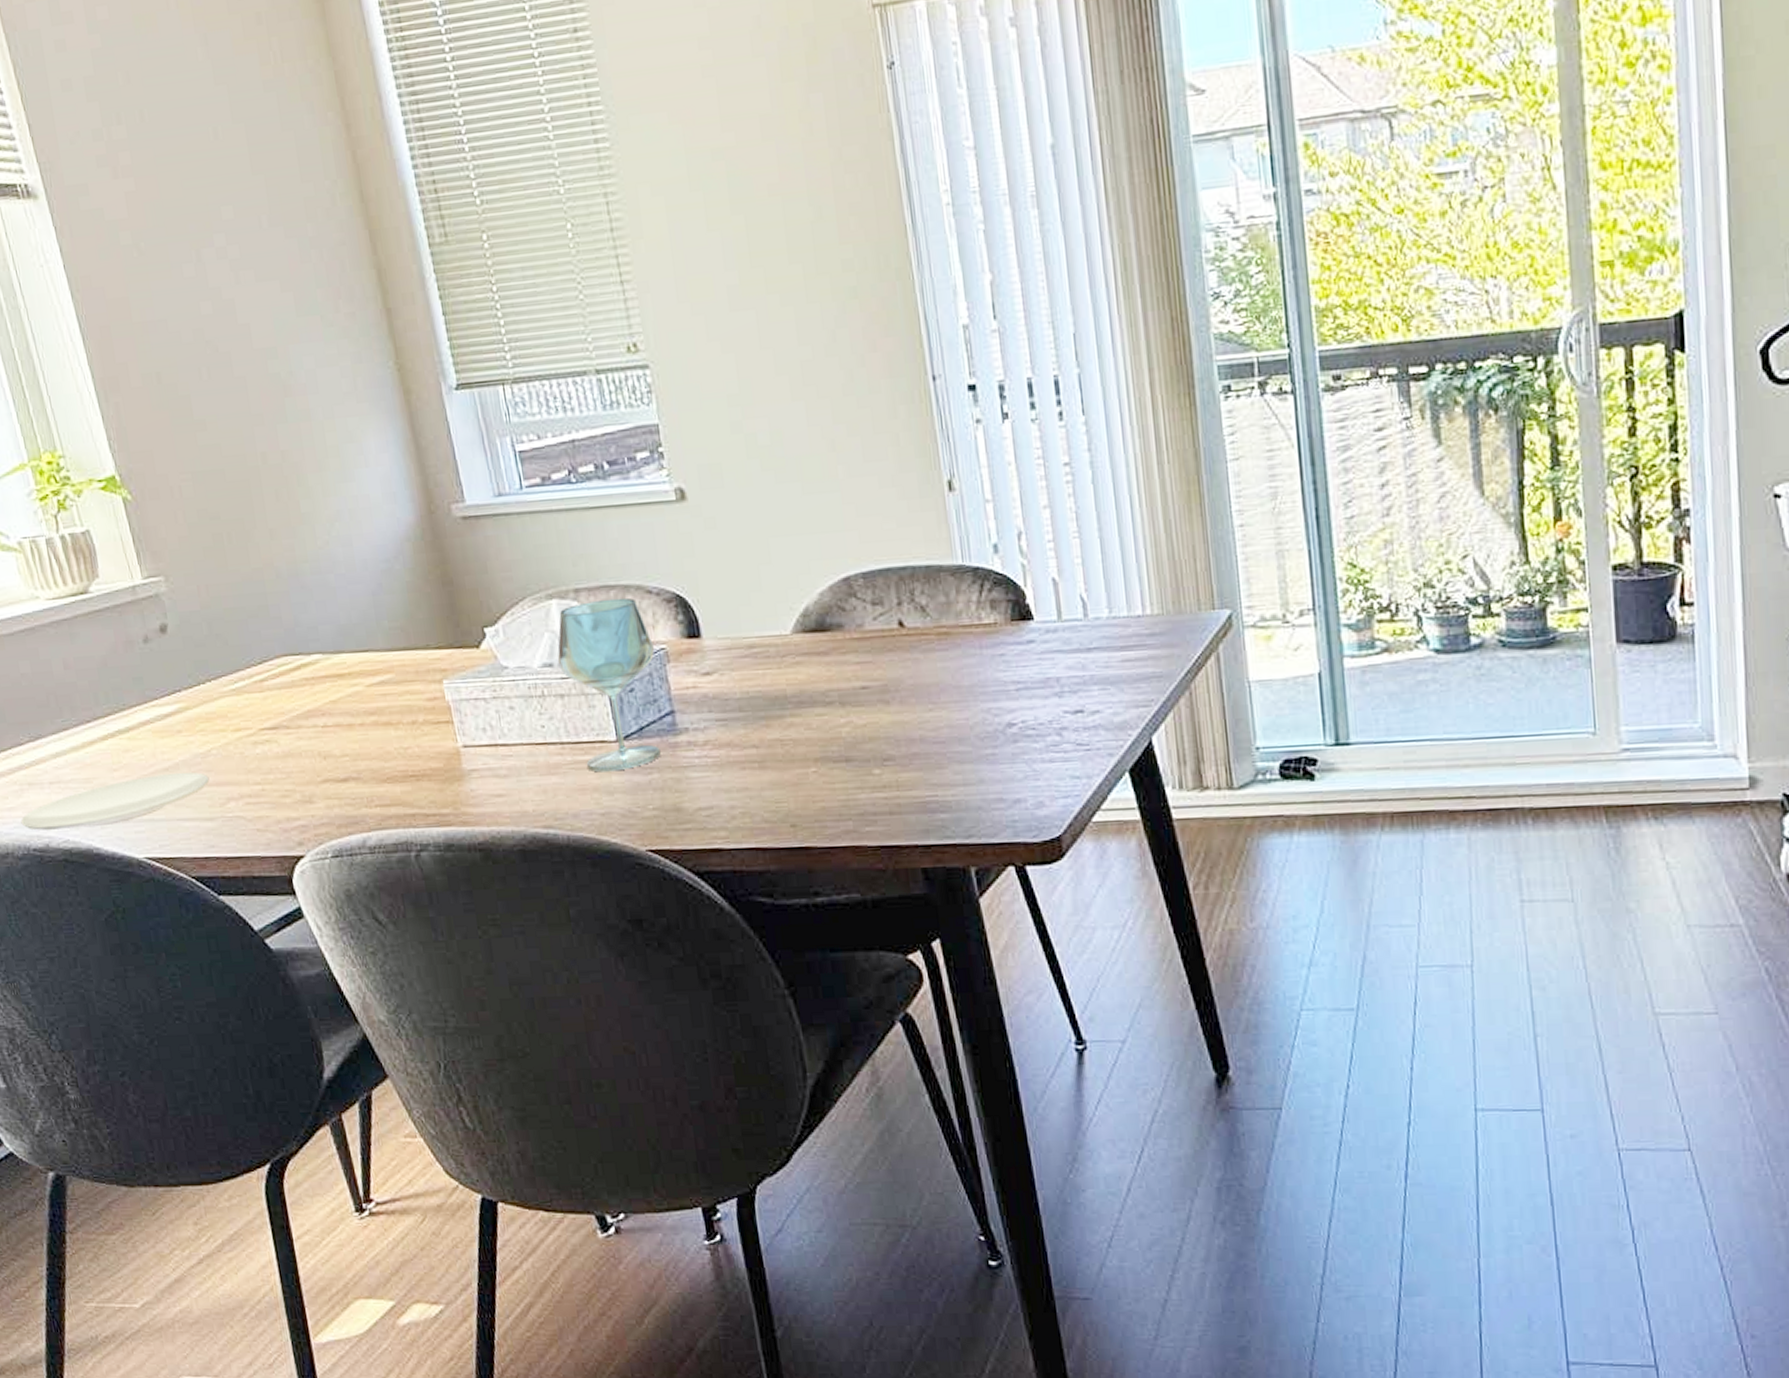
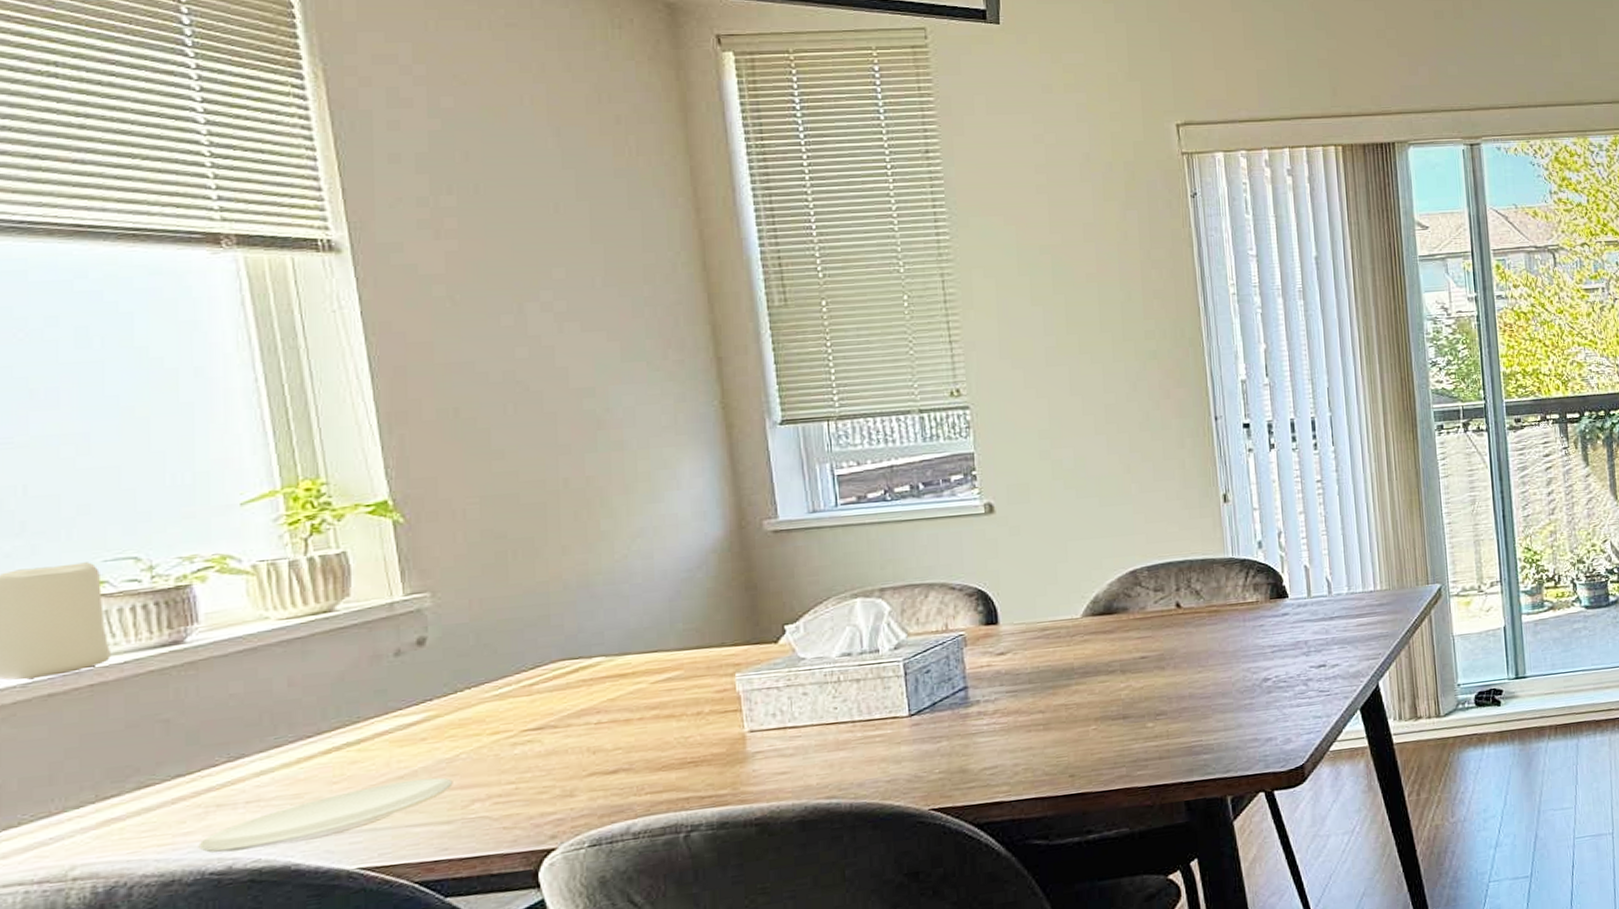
wine glass: present [557,597,661,773] -> none [856,594,953,745]

